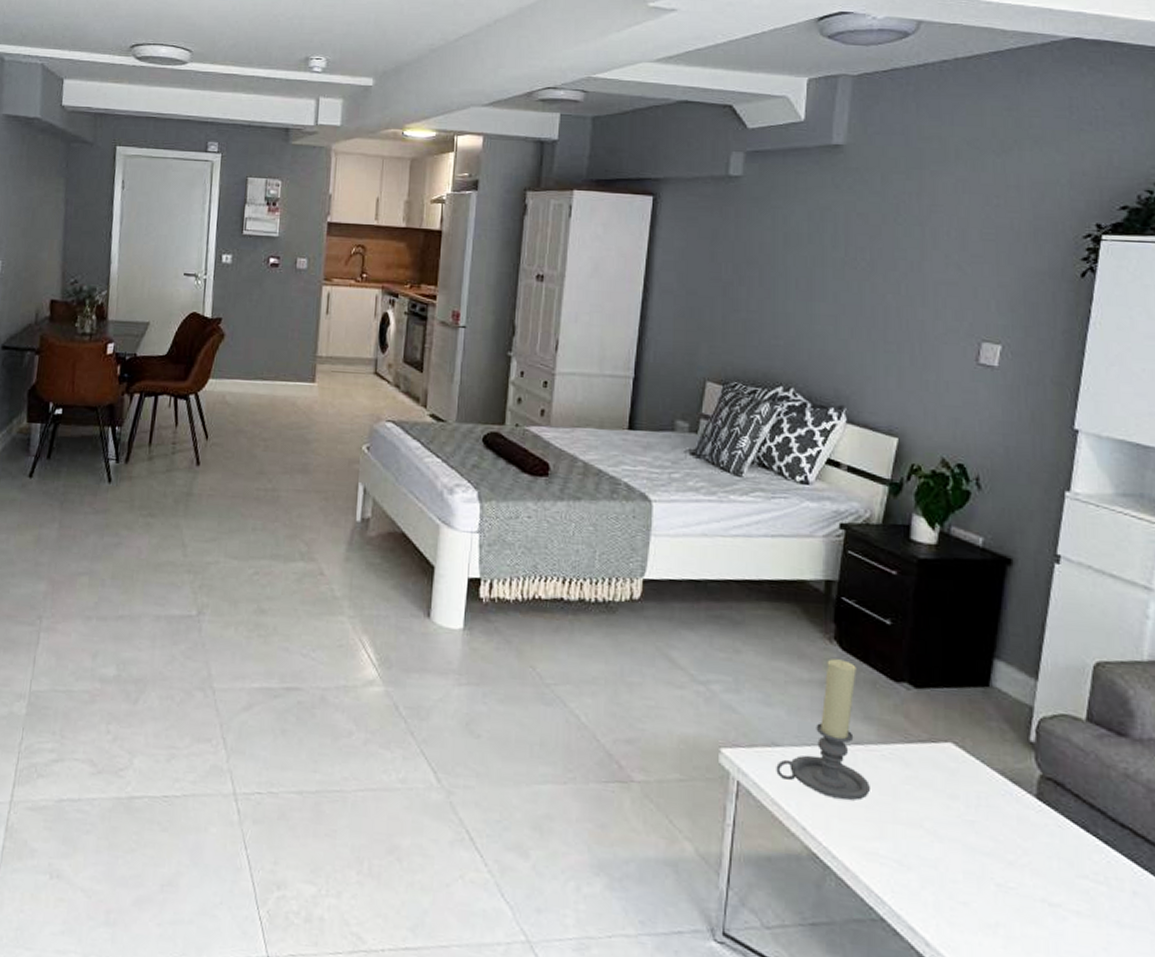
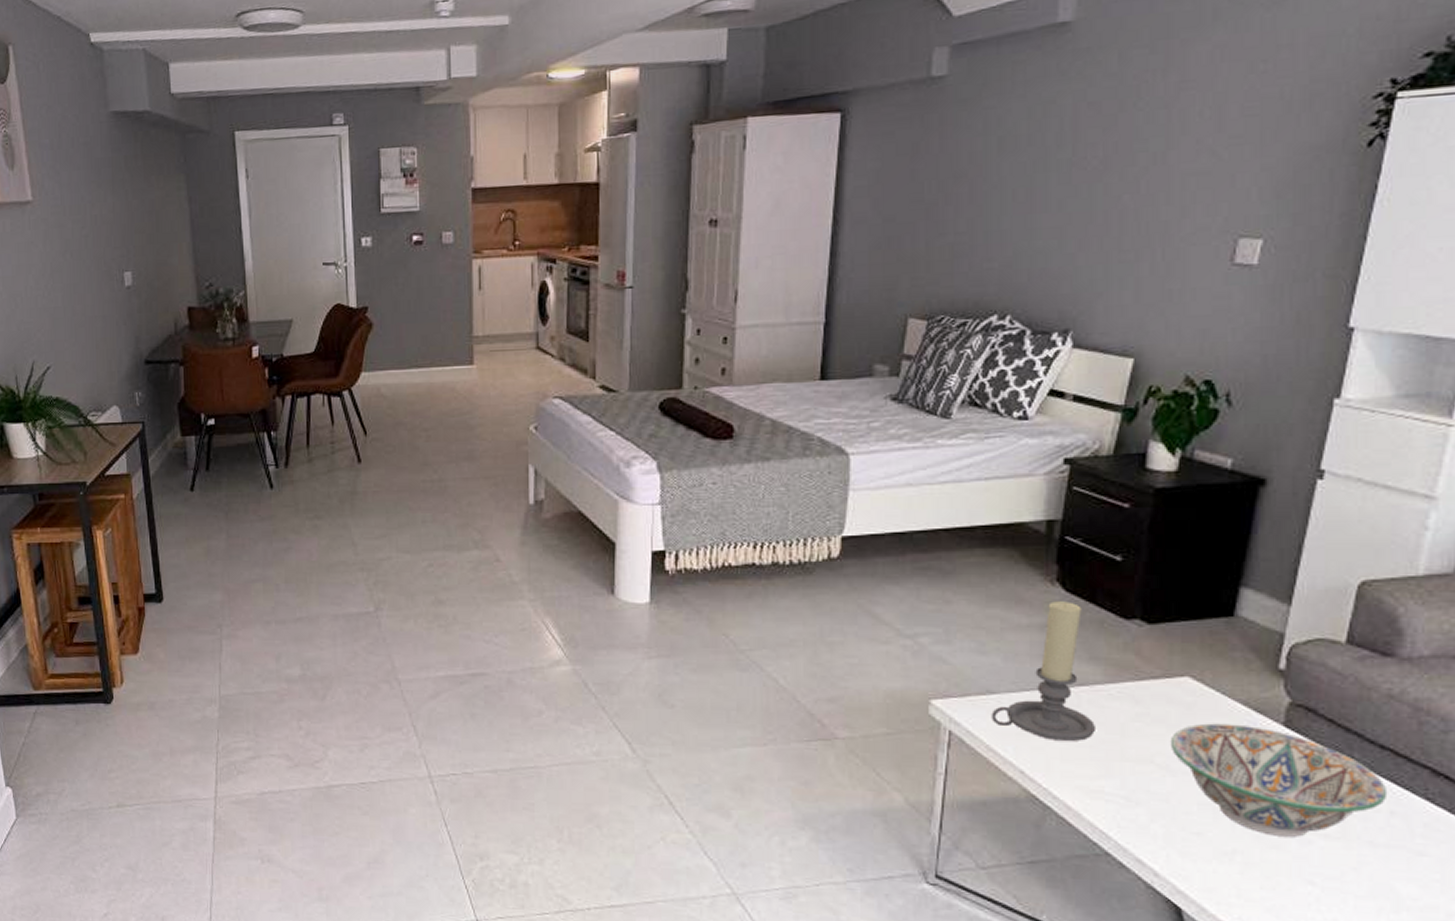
decorative bowl: none [936,790,1130,913] -> present [1170,723,1388,837]

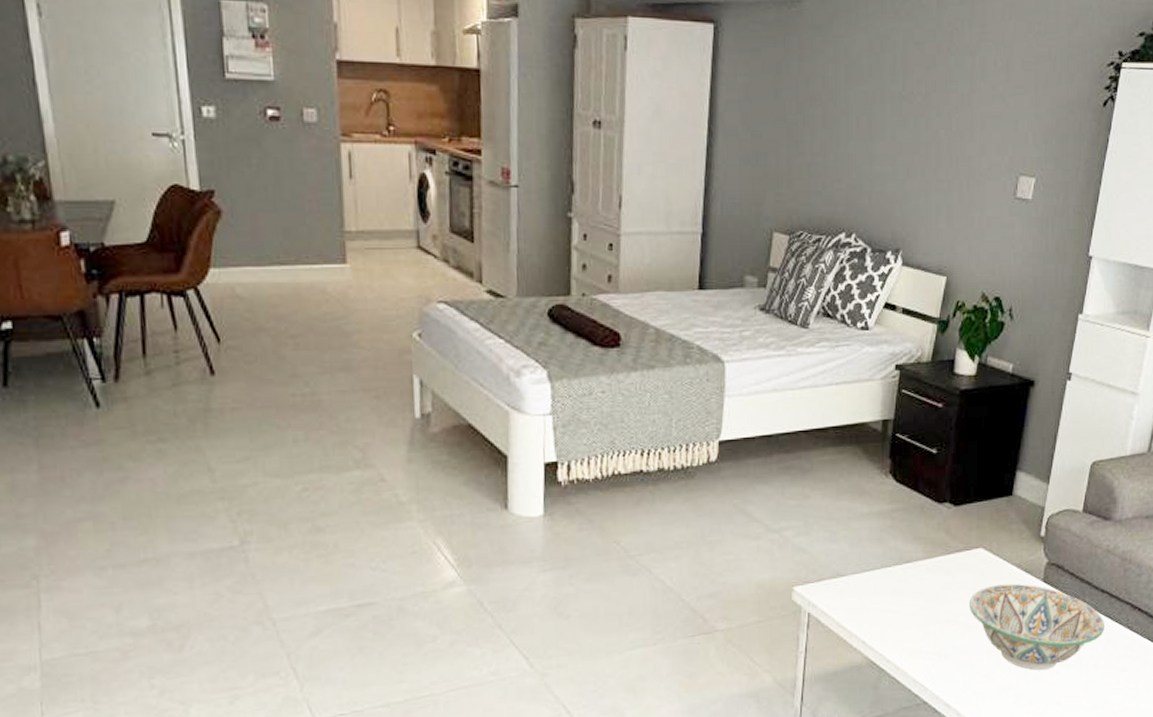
candle holder: present [991,601,1095,741] -> none [841,491,917,612]

